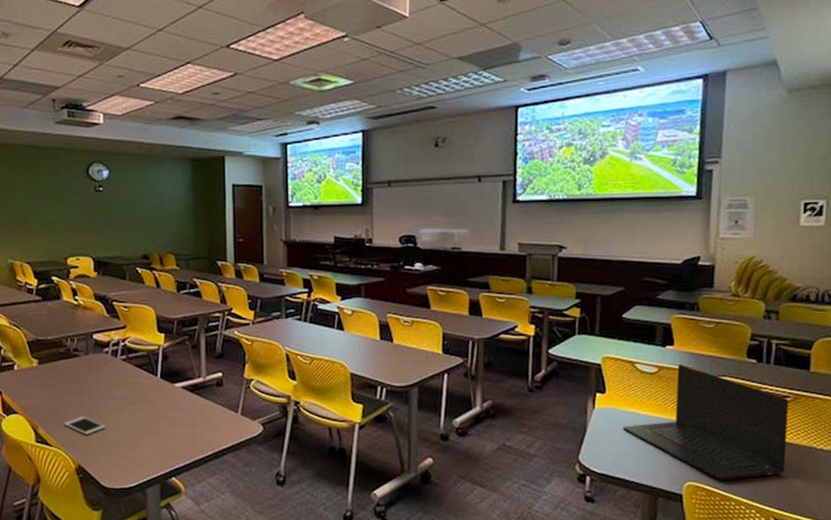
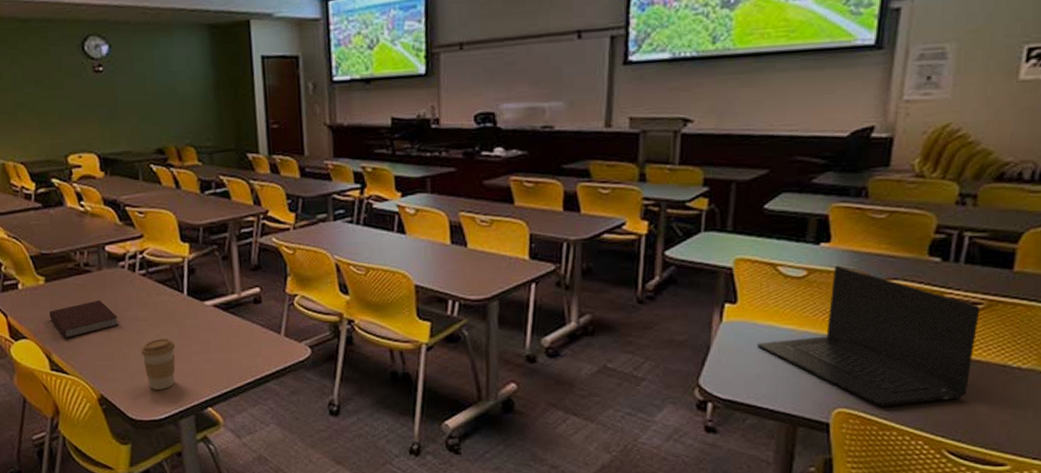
notebook: none [39,380,99,414] -> present [49,300,119,339]
cell phone: present [64,417,105,435] -> none [80,341,128,361]
coffee cup: none [117,415,147,461] -> present [141,338,176,390]

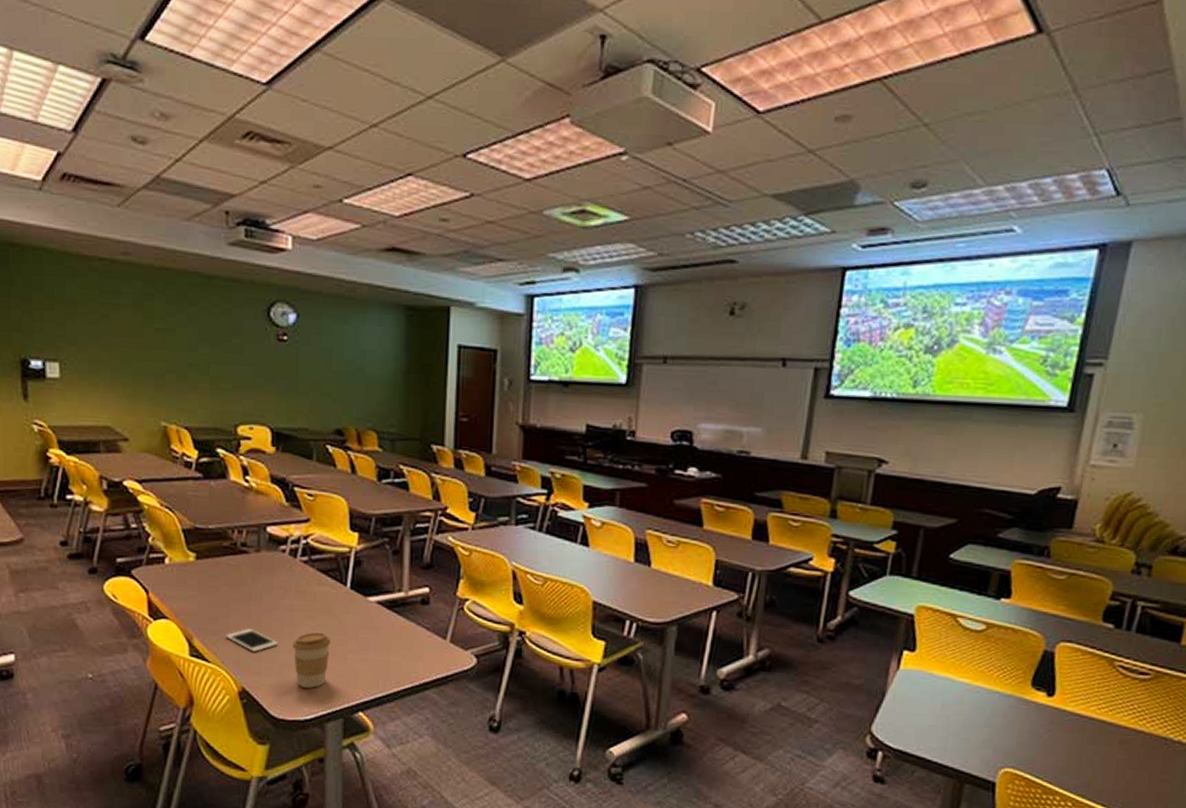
notebook: present [49,300,119,339] -> none [195,584,272,623]
cell phone: none [80,341,128,361] -> present [226,629,278,652]
laptop: present [758,265,981,407] -> none [932,622,1148,770]

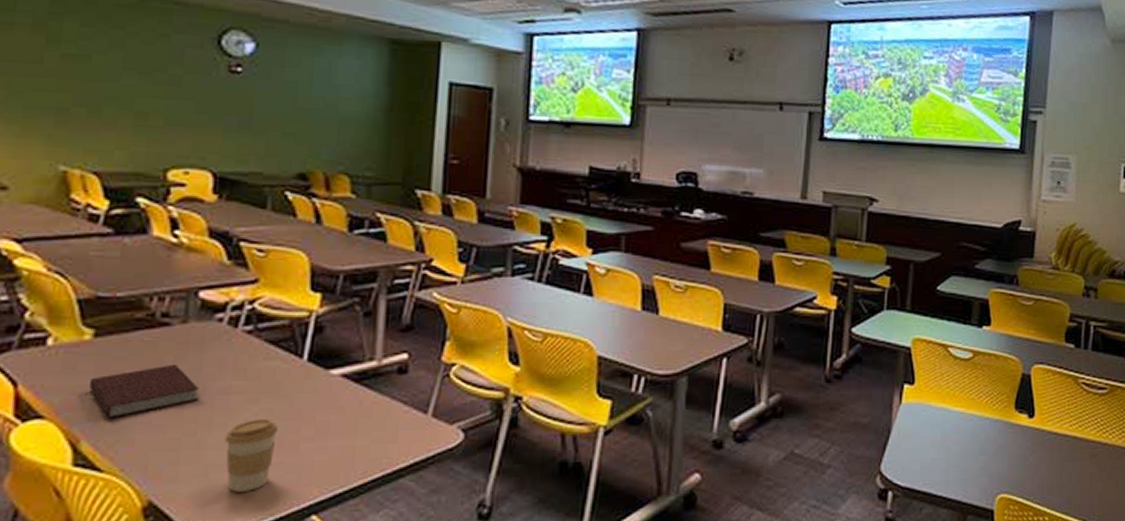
notebook: none [195,584,272,623] -> present [88,364,199,419]
cell phone: present [226,629,278,652] -> none [129,422,205,452]

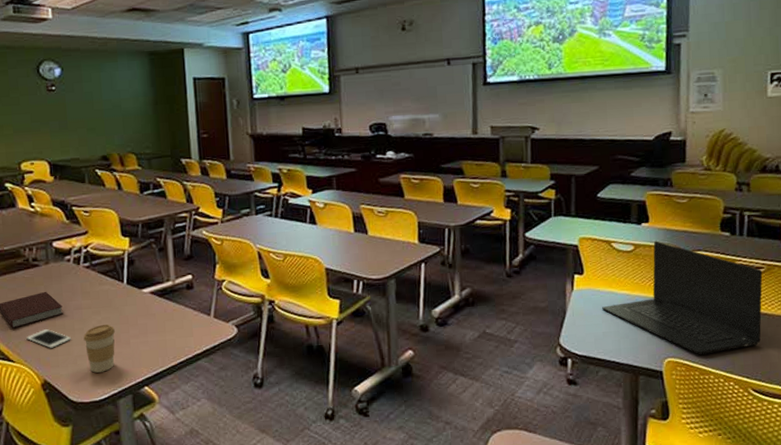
cell phone: none [129,422,205,452] -> present [26,329,71,348]
laptop: none [932,348,1105,491] -> present [602,241,763,355]

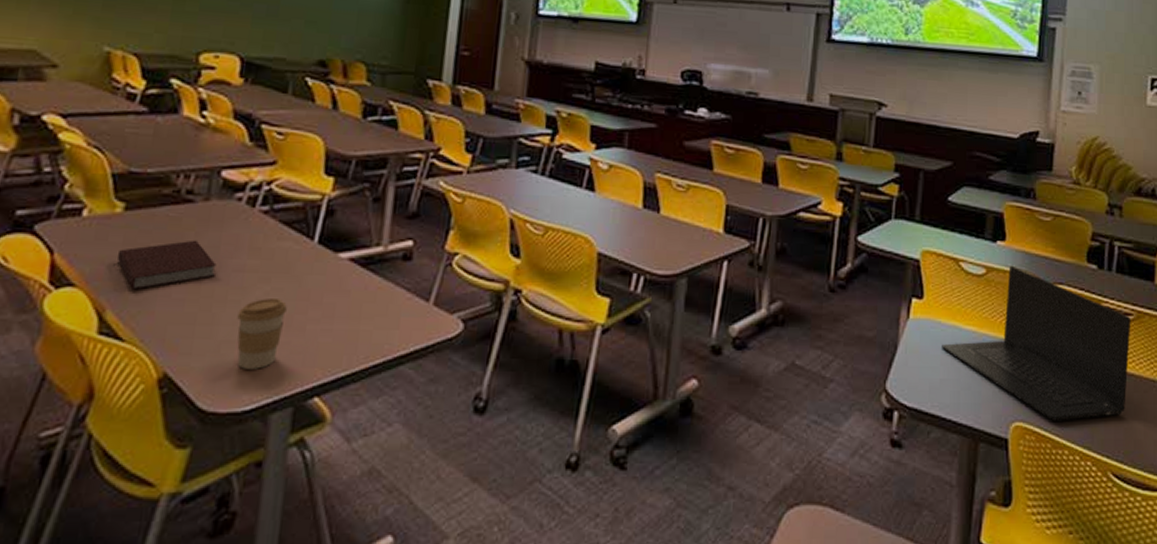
cell phone: present [26,329,71,348] -> none [150,296,219,325]

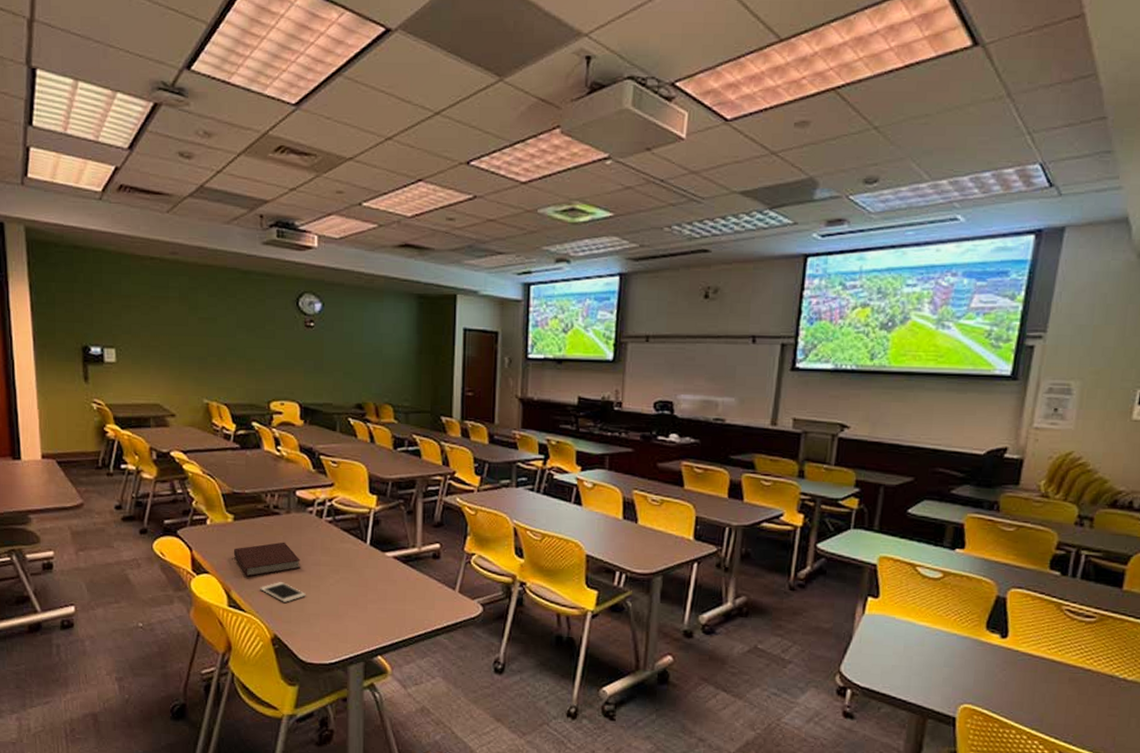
cell phone: none [150,296,219,325] -> present [260,582,306,602]
coffee cup: present [237,297,287,369] -> none [319,584,352,635]
laptop: present [942,265,1131,421] -> none [895,570,1093,706]

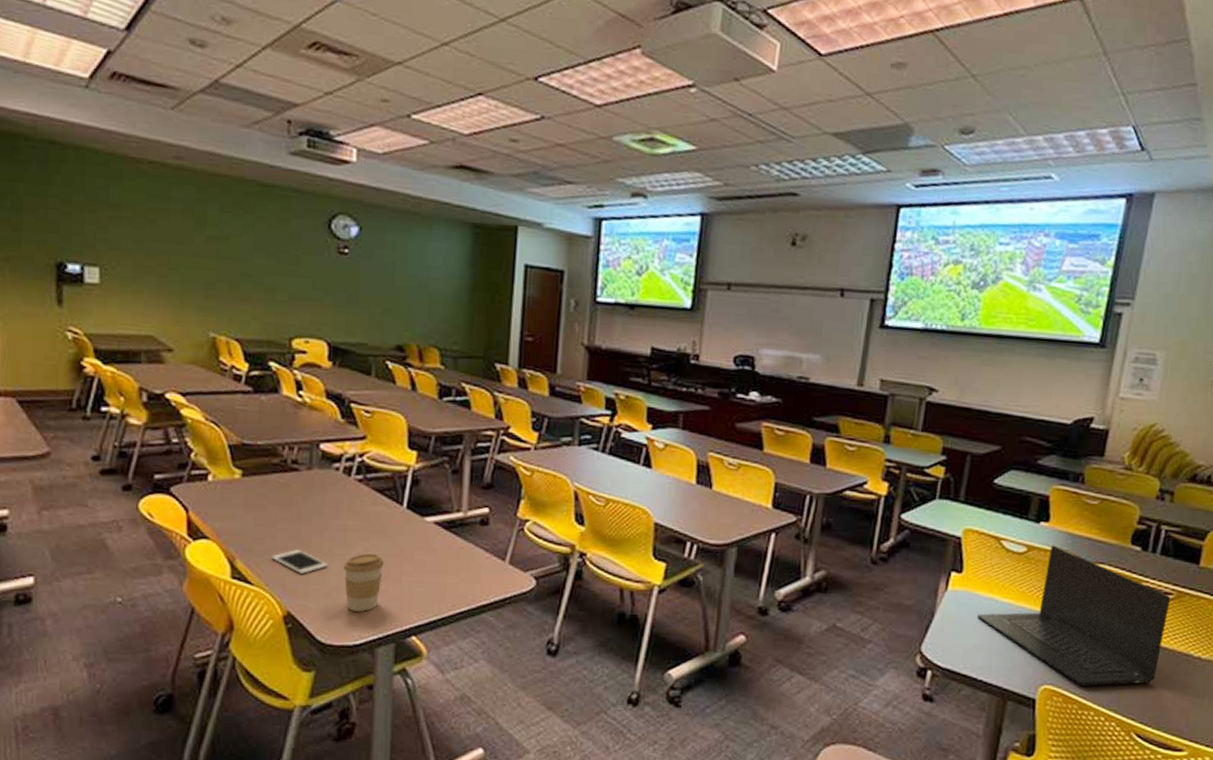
notebook: present [233,542,300,577] -> none [240,503,322,543]
coffee cup: none [319,584,352,635] -> present [343,553,384,612]
laptop: none [895,570,1093,706] -> present [977,545,1171,686]

